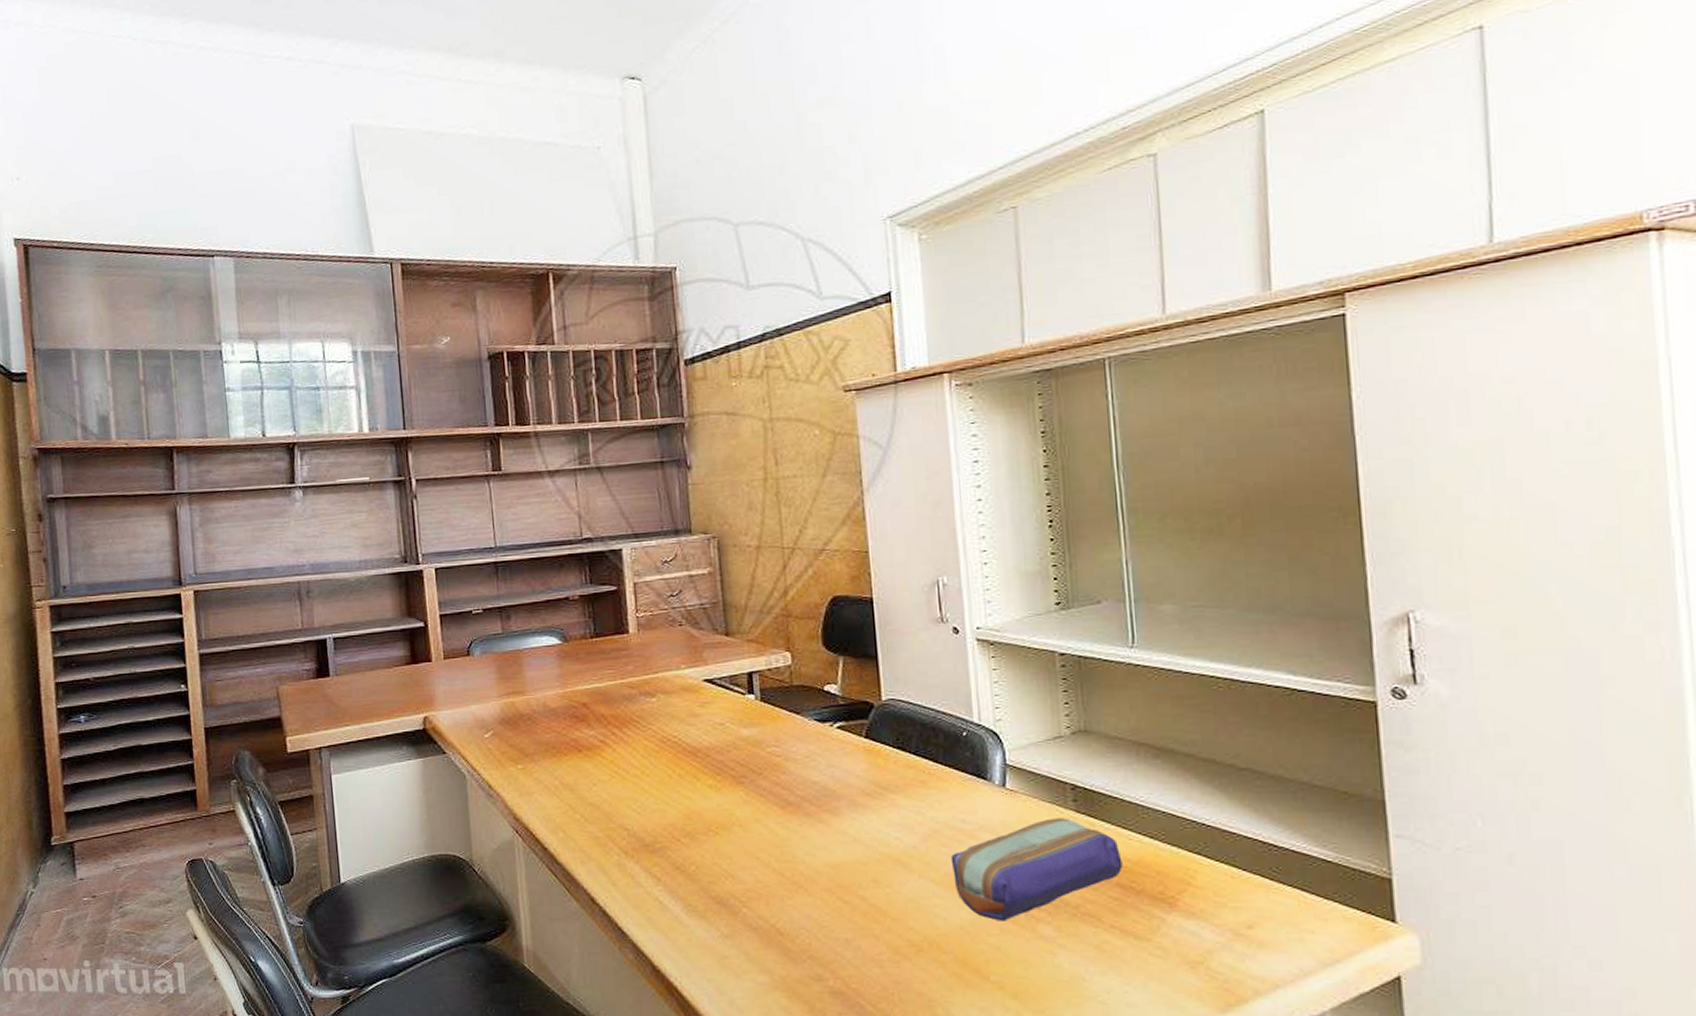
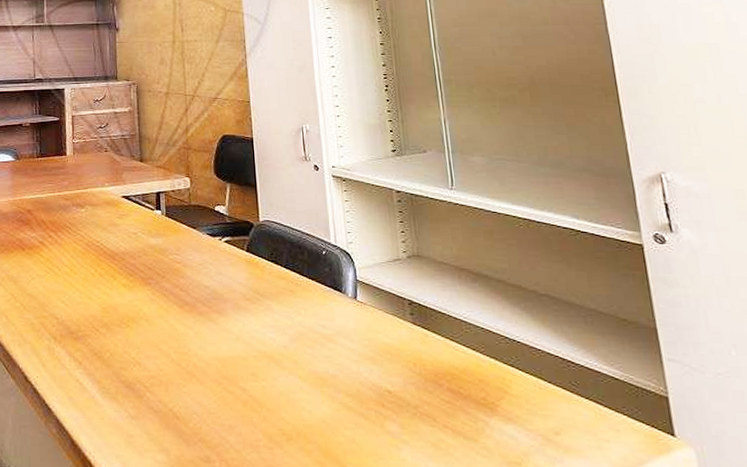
pencil case: present [950,818,1123,921] -> none [314,328,452,417]

